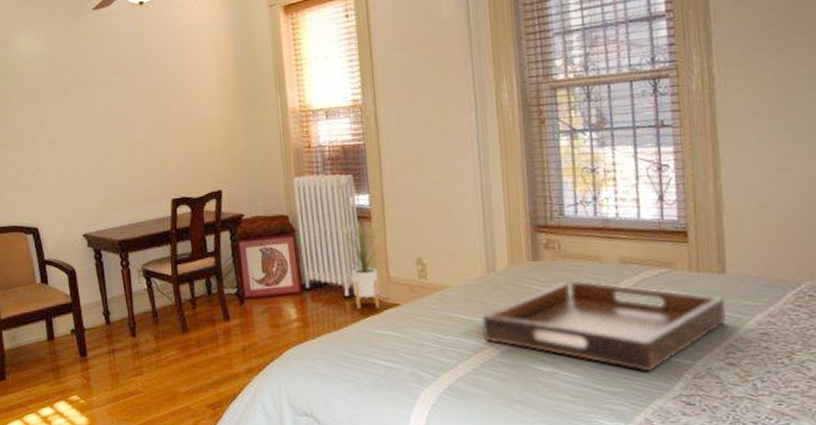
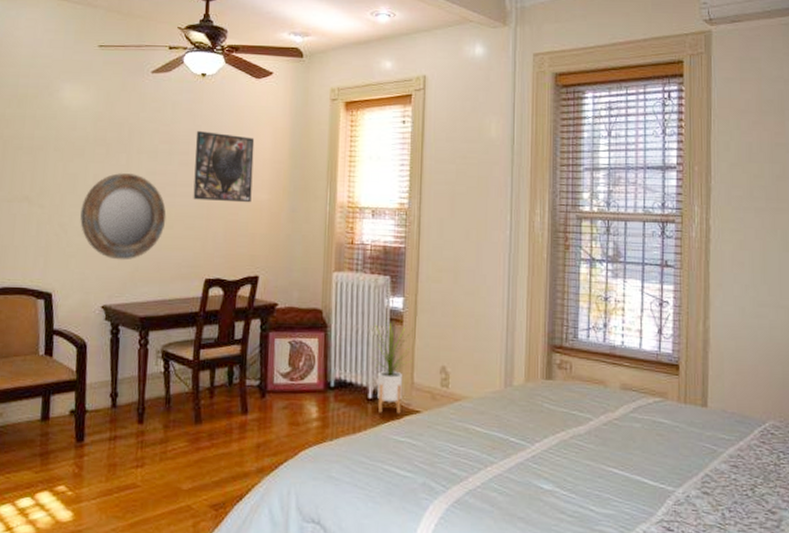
home mirror: none [50,109,128,191] -> present [80,173,167,260]
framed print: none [142,56,204,125] -> present [193,131,255,203]
serving tray: present [482,280,726,372] -> none [495,402,705,496]

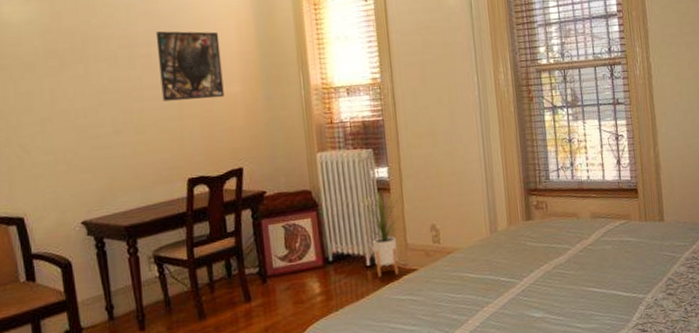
home mirror: present [80,173,167,260] -> none [42,83,138,173]

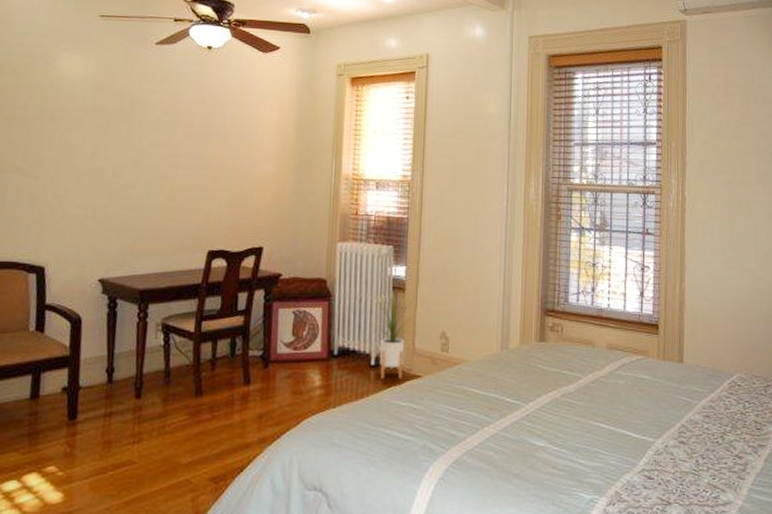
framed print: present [155,31,224,102] -> none [197,103,261,175]

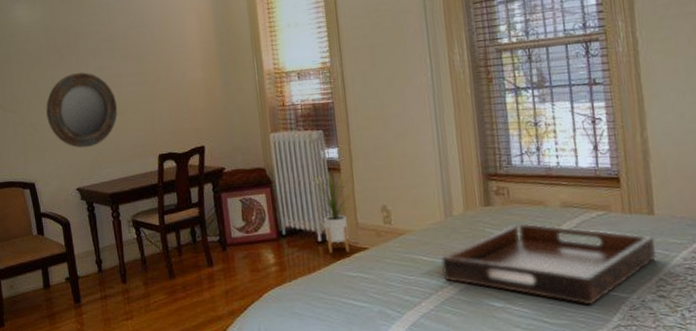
home mirror: none [77,144,169,233] -> present [46,72,118,148]
serving tray: none [492,362,682,448] -> present [441,223,656,306]

